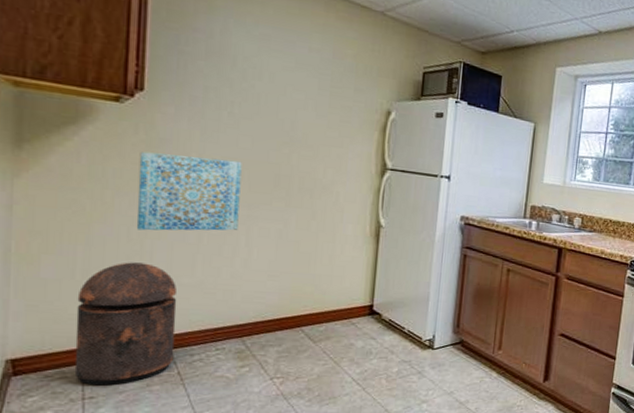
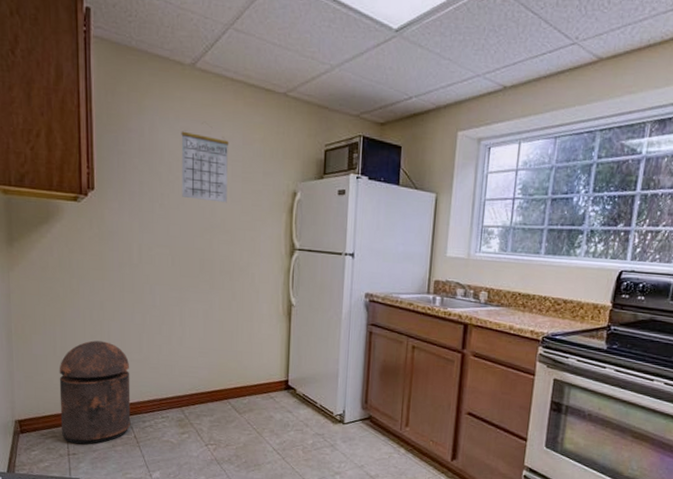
wall art: present [136,151,242,231] -> none [95,244,173,314]
calendar: none [257,31,317,117] -> present [181,123,229,203]

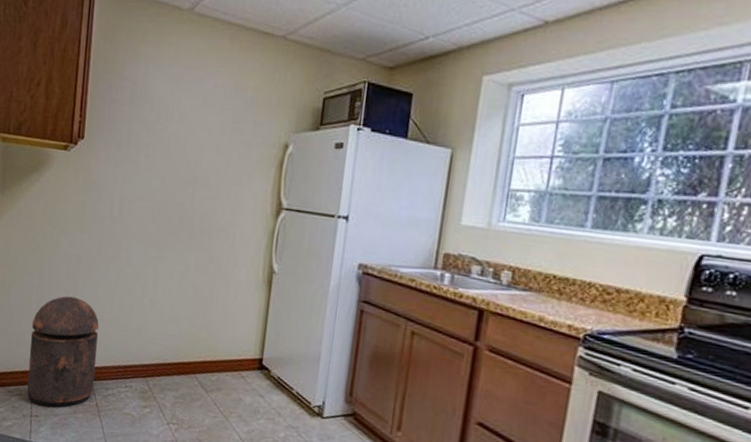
calendar: present [181,123,229,203] -> none [168,69,221,155]

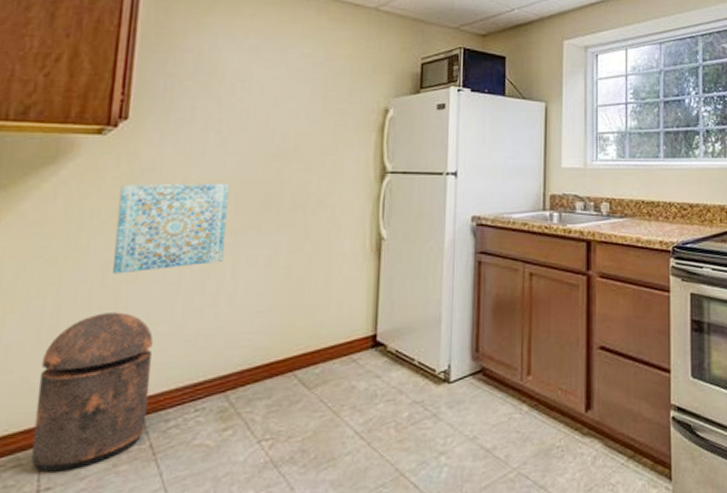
wall art: none [73,194,154,271] -> present [111,183,229,274]

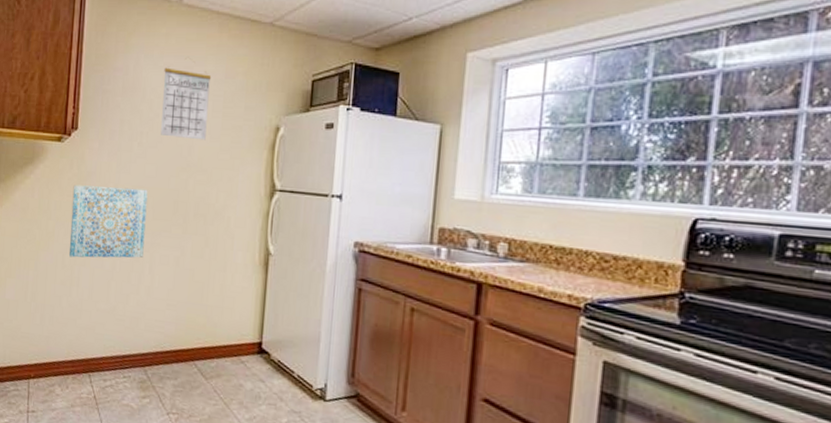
trash can: present [30,312,154,472] -> none [23,286,96,402]
calendar: none [246,40,309,126] -> present [161,58,212,141]

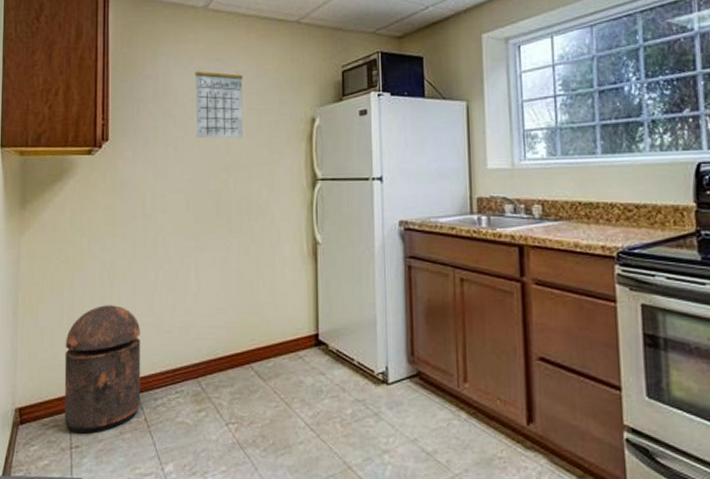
trash can: none [23,286,96,402] -> present [64,305,141,434]
wall art: present [68,185,148,258] -> none [107,193,188,273]

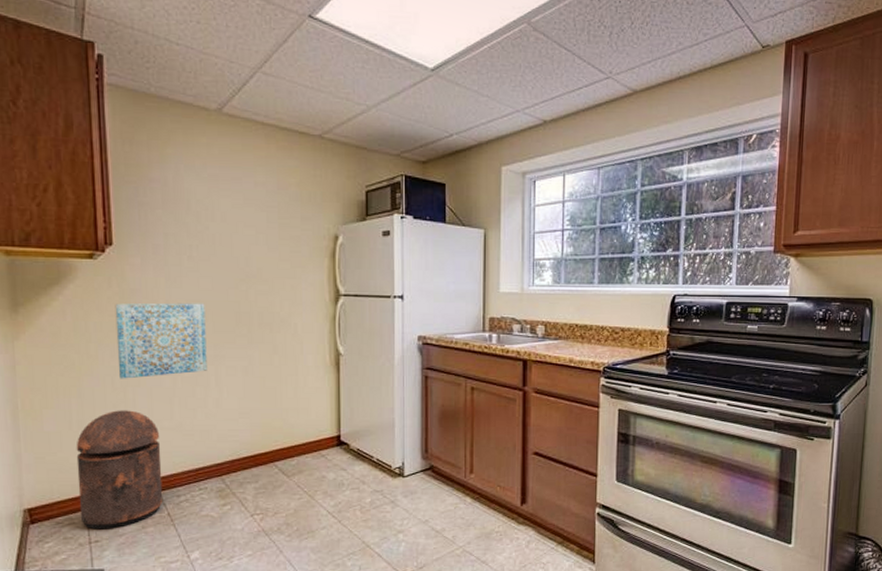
wall art: none [107,193,188,273] -> present [115,303,207,379]
calendar: present [195,60,243,139] -> none [209,169,263,251]

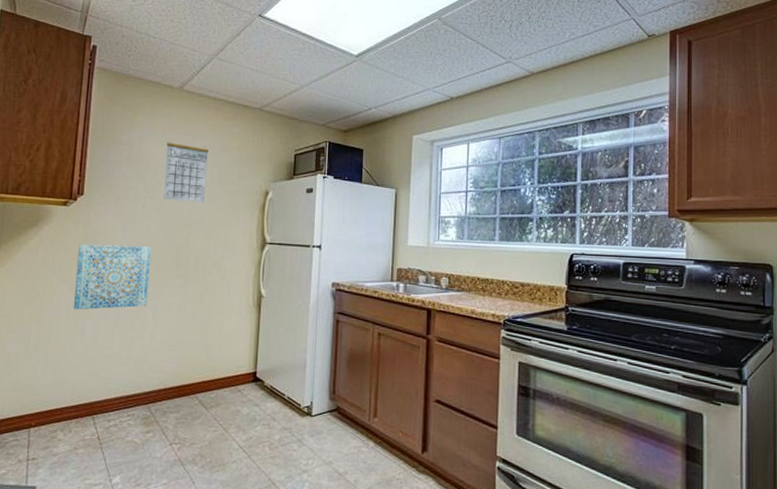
trash can: present [76,410,163,530] -> none [23,337,100,448]
calendar: none [209,169,263,251] -> present [163,135,209,203]

